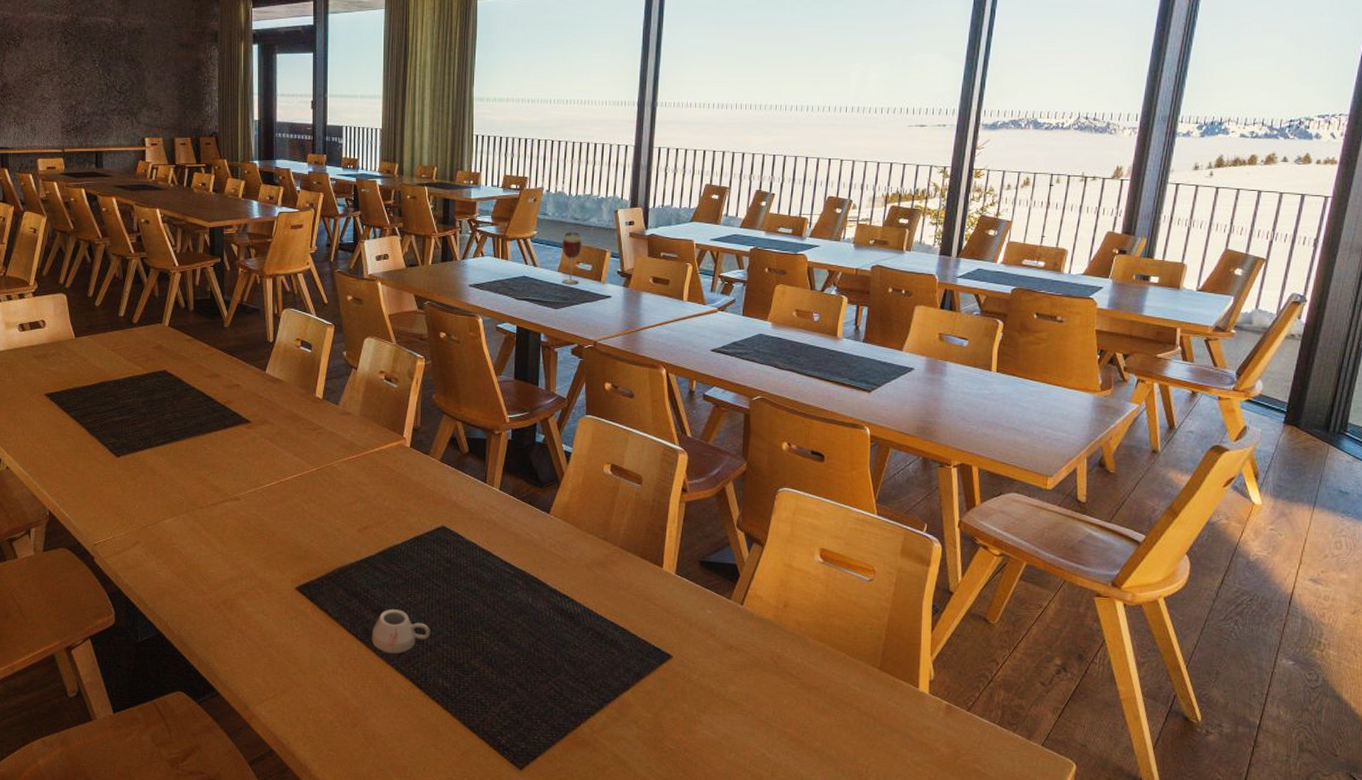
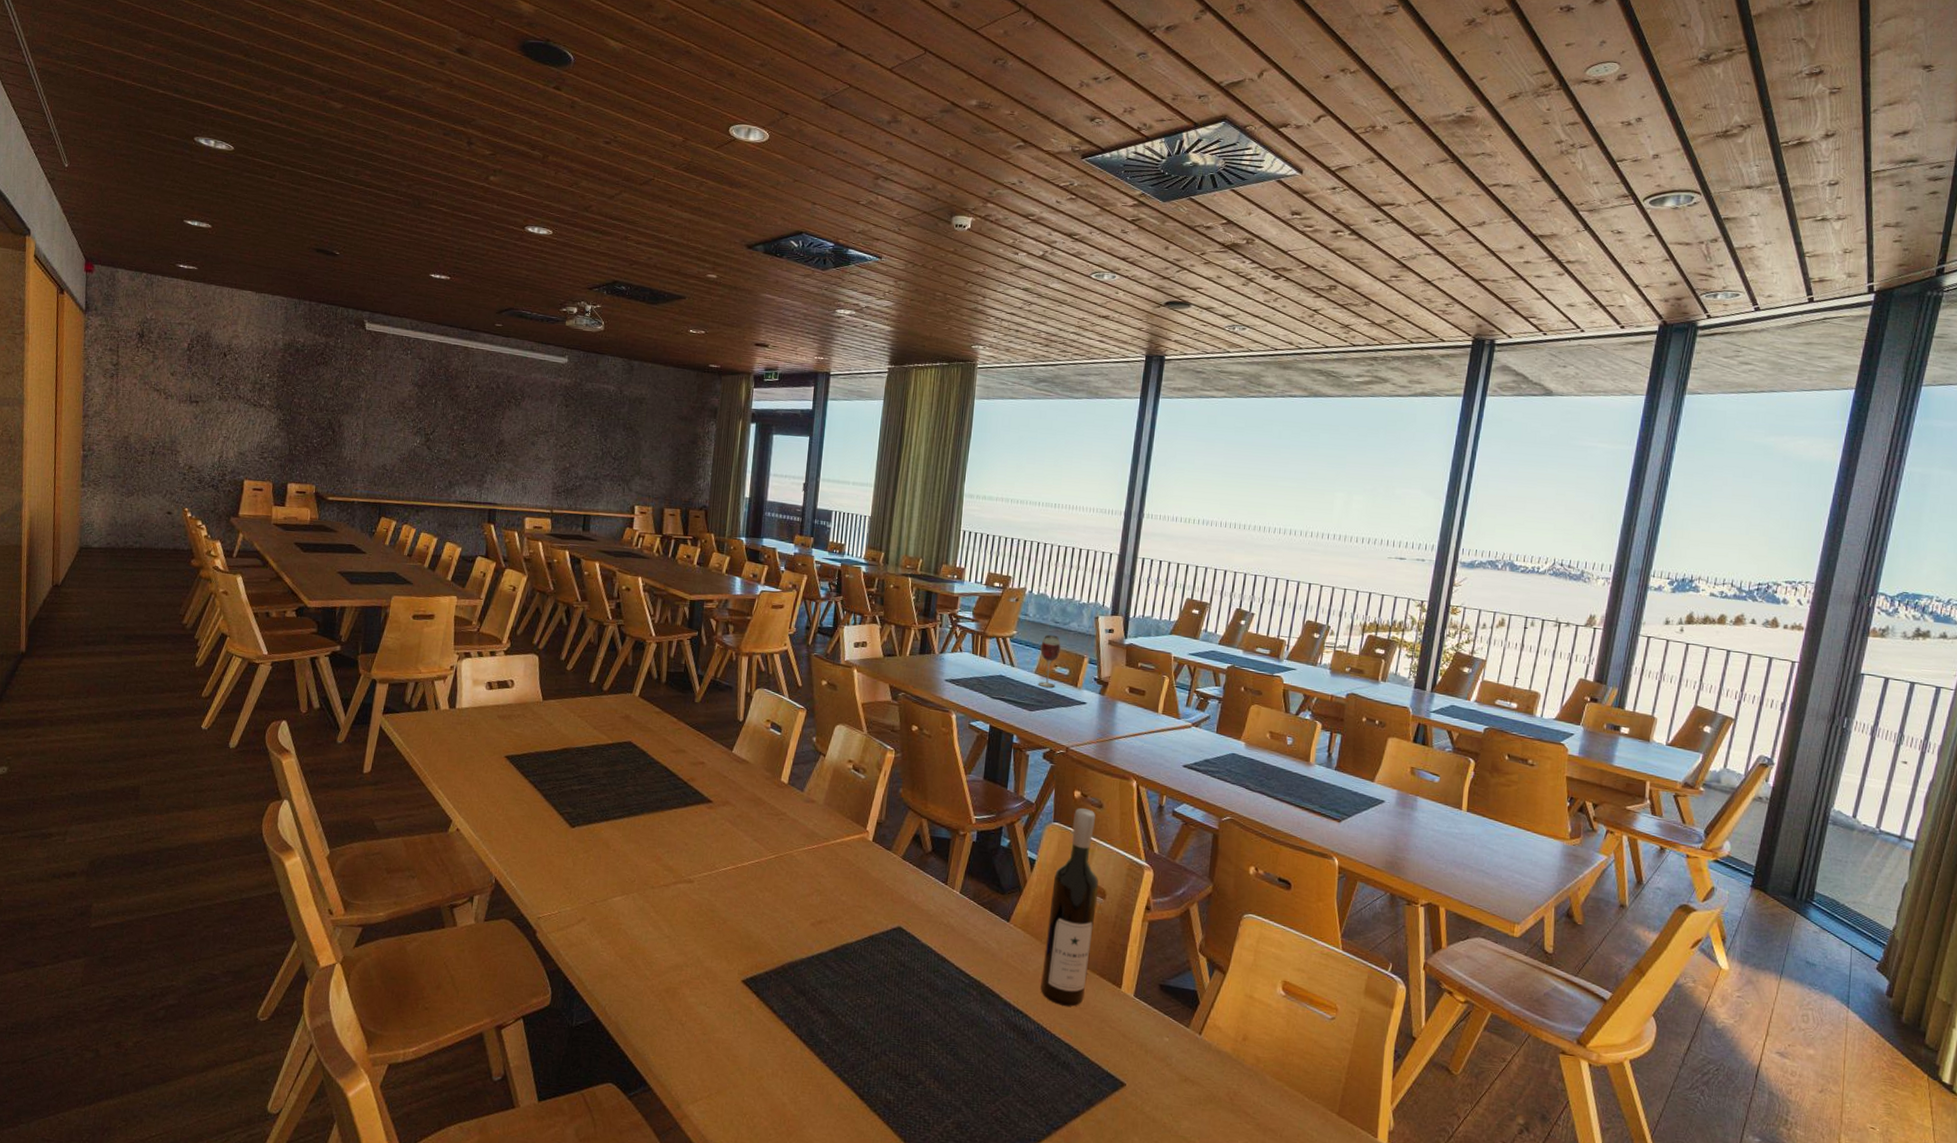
cup: present [371,609,431,655] -> none [815,1011,878,1061]
bottle: none [584,398,635,588] -> present [1040,807,1099,1007]

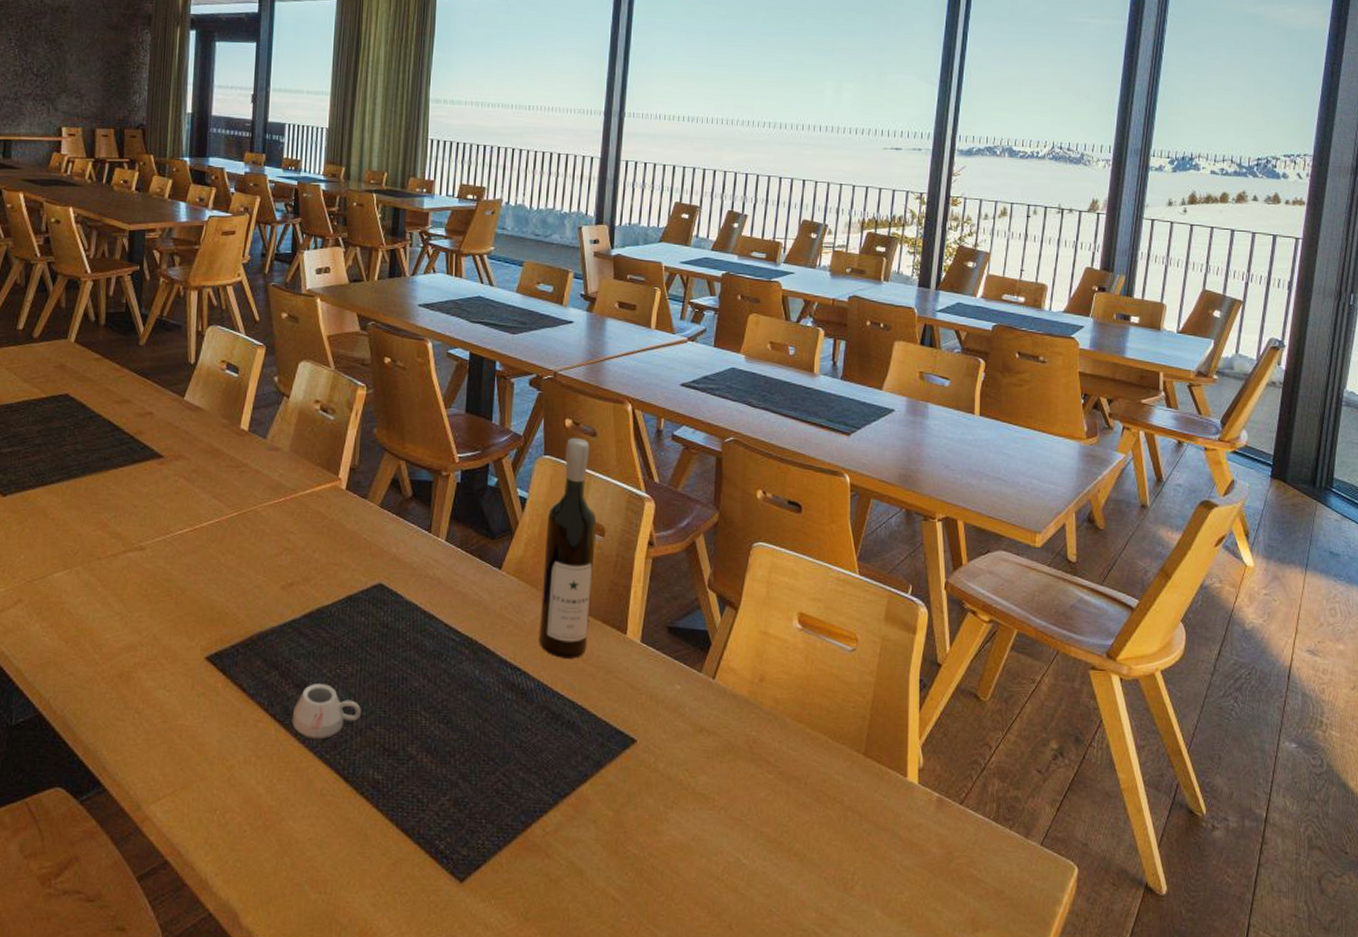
cup: none [815,1011,878,1061] -> present [292,684,362,740]
wineglass: present [1039,634,1061,688] -> none [521,249,543,307]

